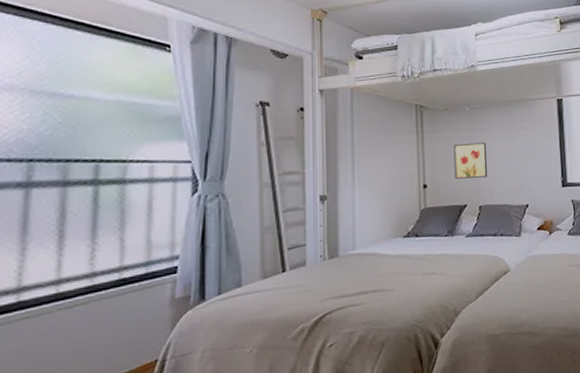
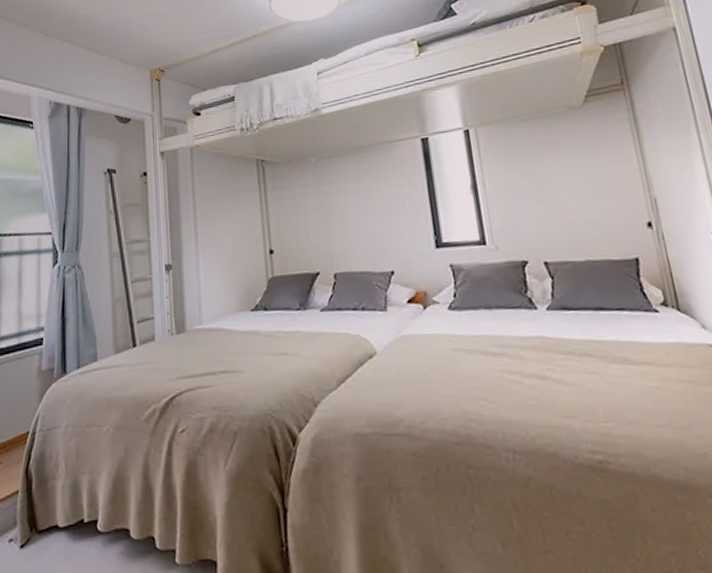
wall art: present [454,142,487,179] -> none [300,197,341,242]

